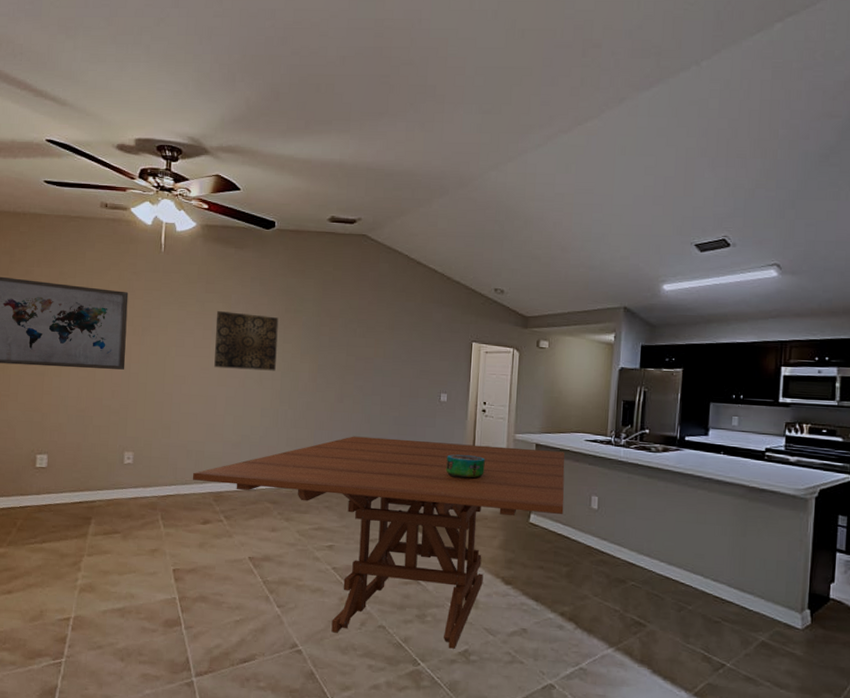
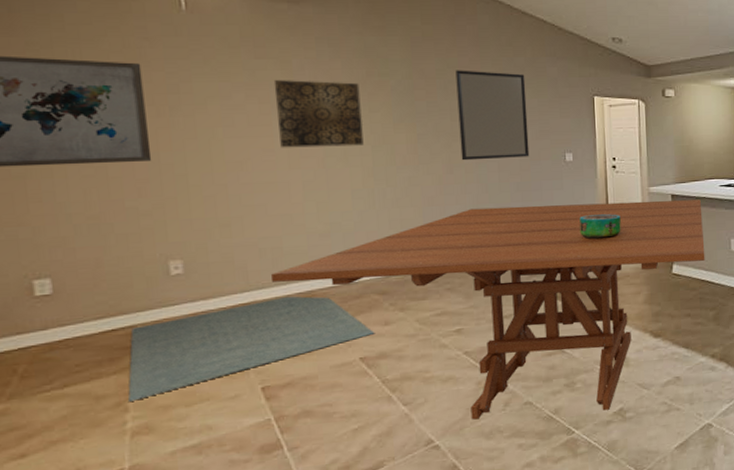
rug: none [82,493,264,563] -> present [128,296,375,401]
home mirror: none [351,311,413,394] -> present [455,70,530,161]

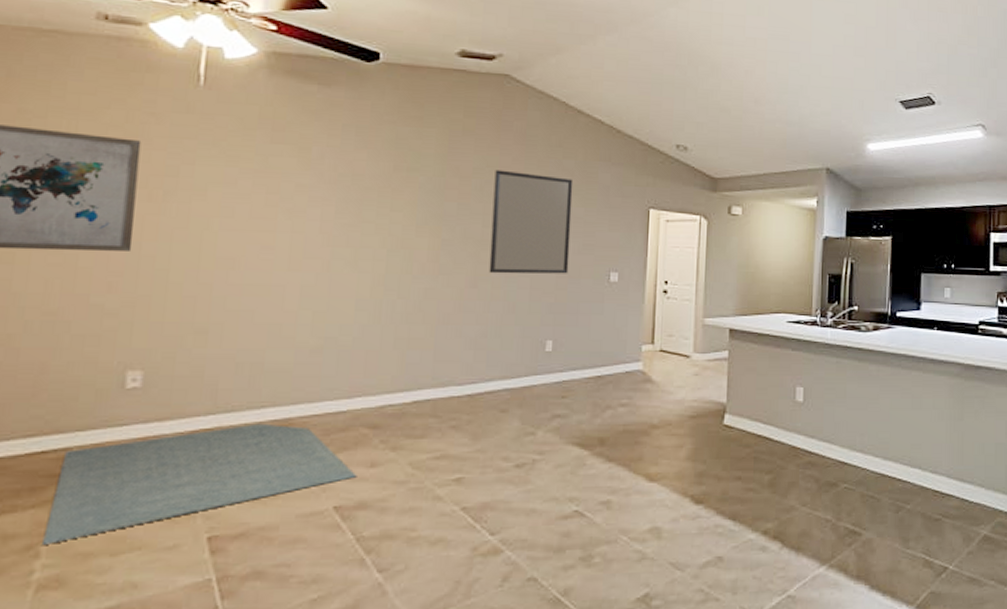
dining table: present [271,199,705,420] -> none [244,330,765,597]
wall art: present [273,80,364,148] -> none [282,169,384,249]
decorative bowl: present [579,214,621,239] -> none [618,347,668,376]

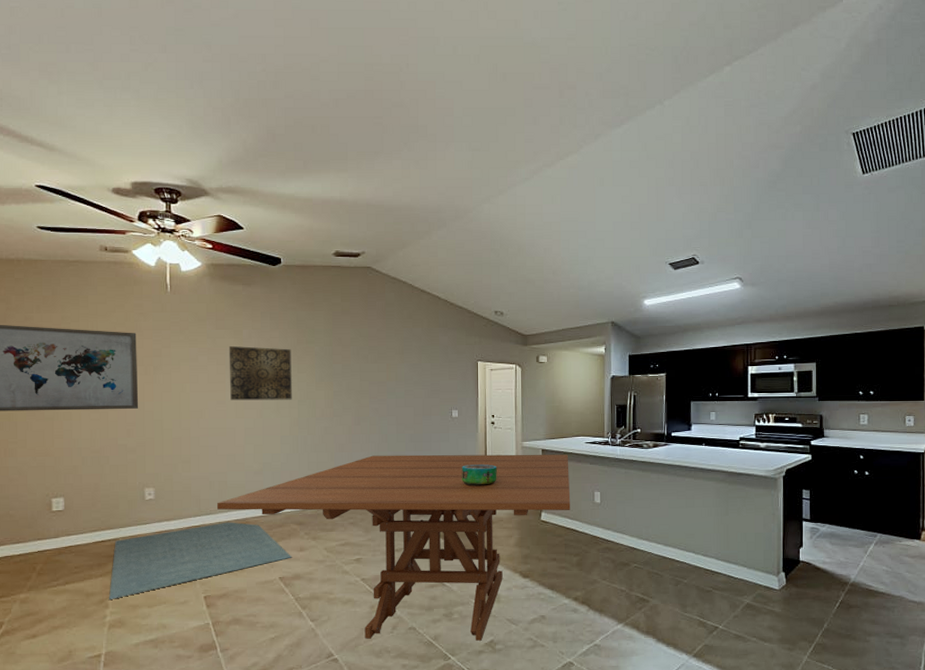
dining table: none [244,330,765,597] -> present [217,454,571,641]
wall art: none [282,169,384,249] -> present [228,346,292,401]
home mirror: present [489,169,574,274] -> none [366,338,422,414]
decorative bowl: none [618,347,668,376] -> present [462,464,497,486]

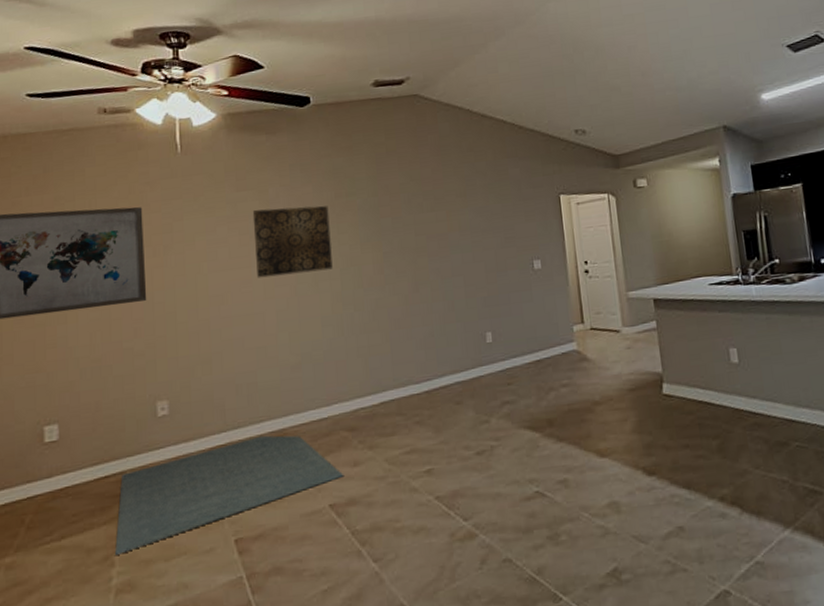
dining table: present [217,454,571,641] -> none [247,302,701,581]
decorative bowl: present [462,464,497,486] -> none [552,326,600,357]

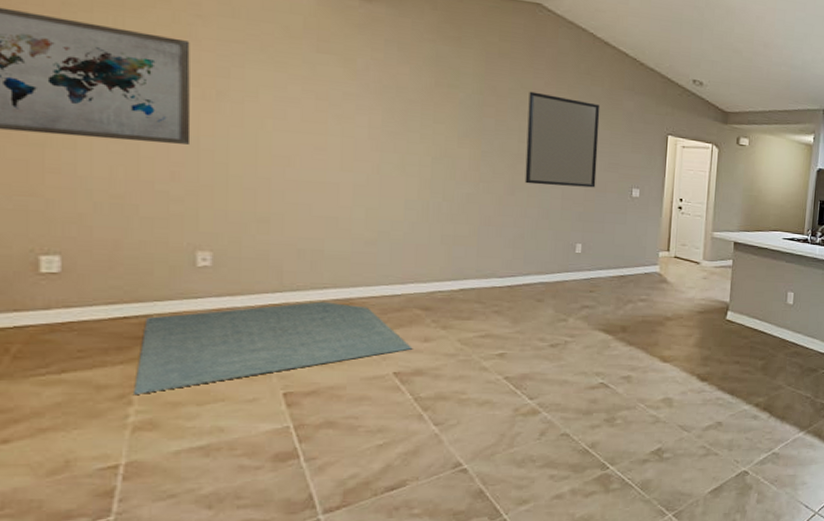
wall art: present [252,206,333,278] -> none [334,77,426,156]
home mirror: none [418,179,496,277] -> present [525,91,600,188]

